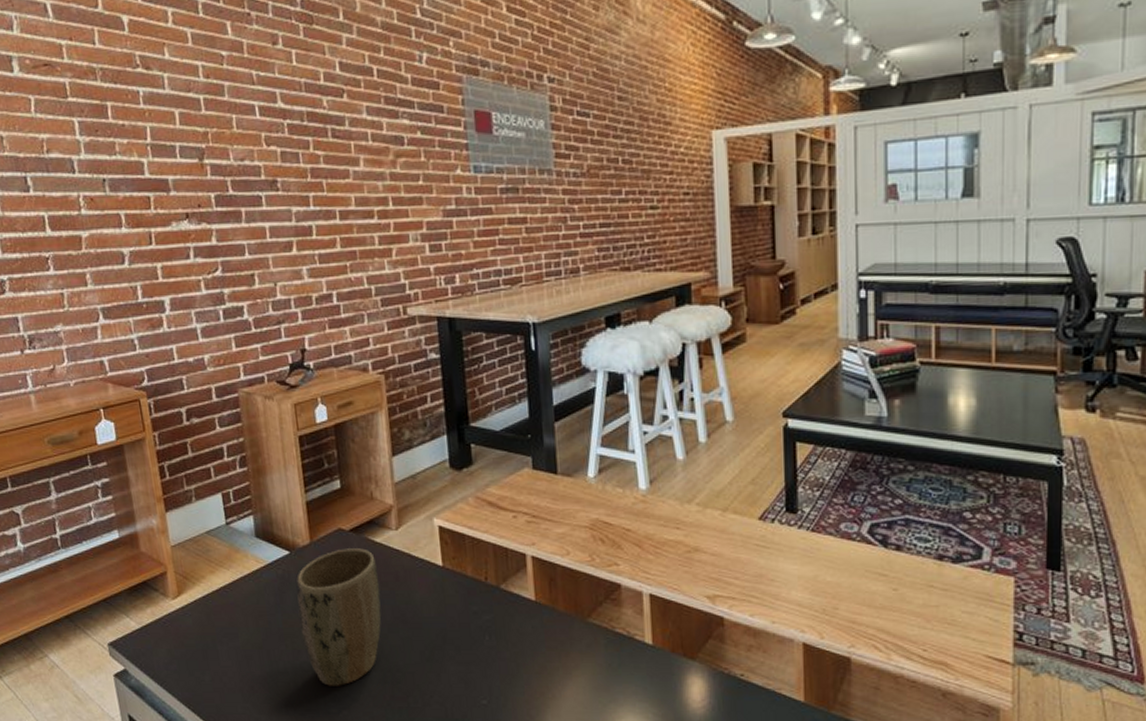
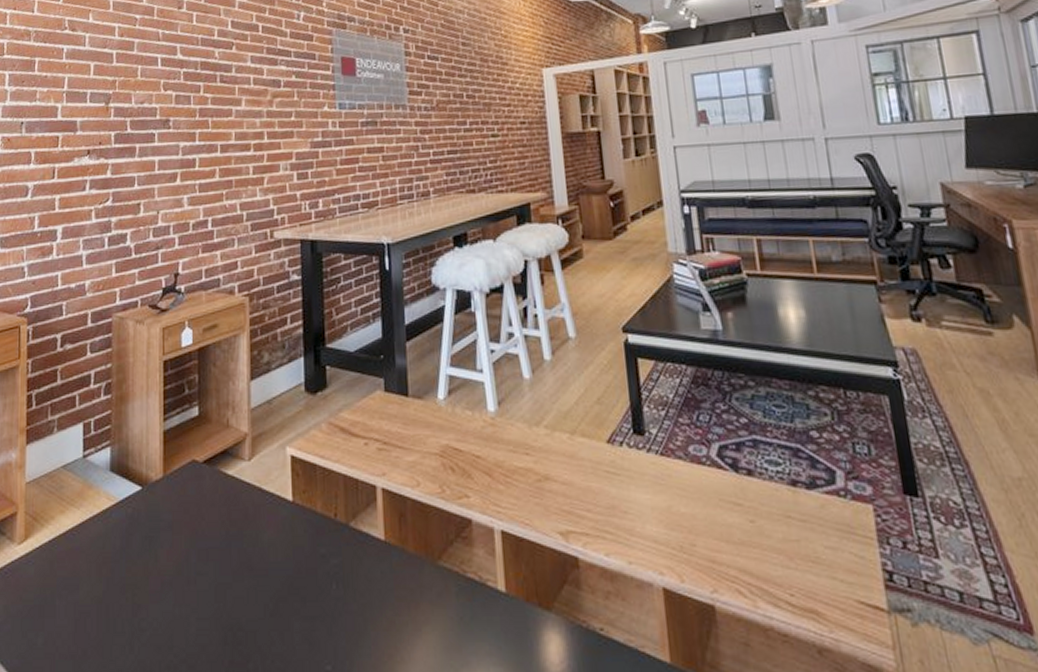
plant pot: present [296,548,382,686] -> none [143,482,228,649]

